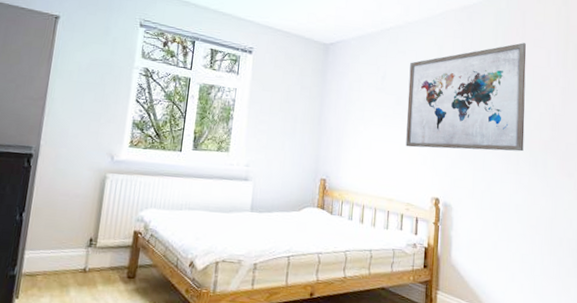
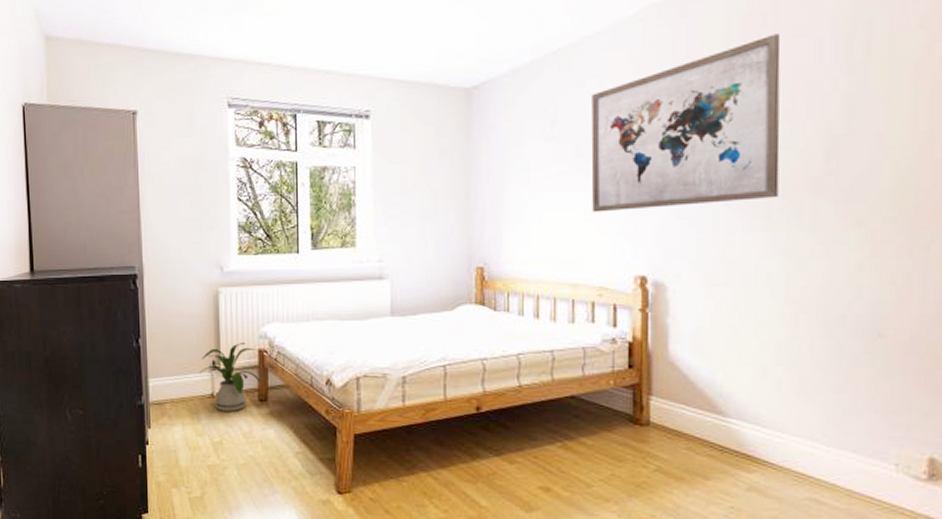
house plant: none [76,224,134,287] -> present [199,343,263,412]

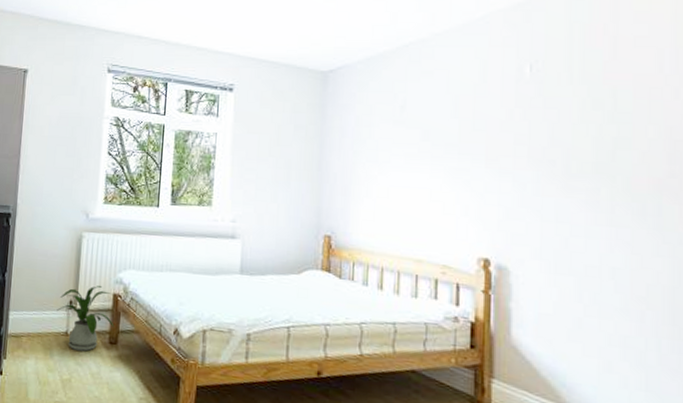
wall art: present [591,34,781,213] -> none [438,43,622,195]

